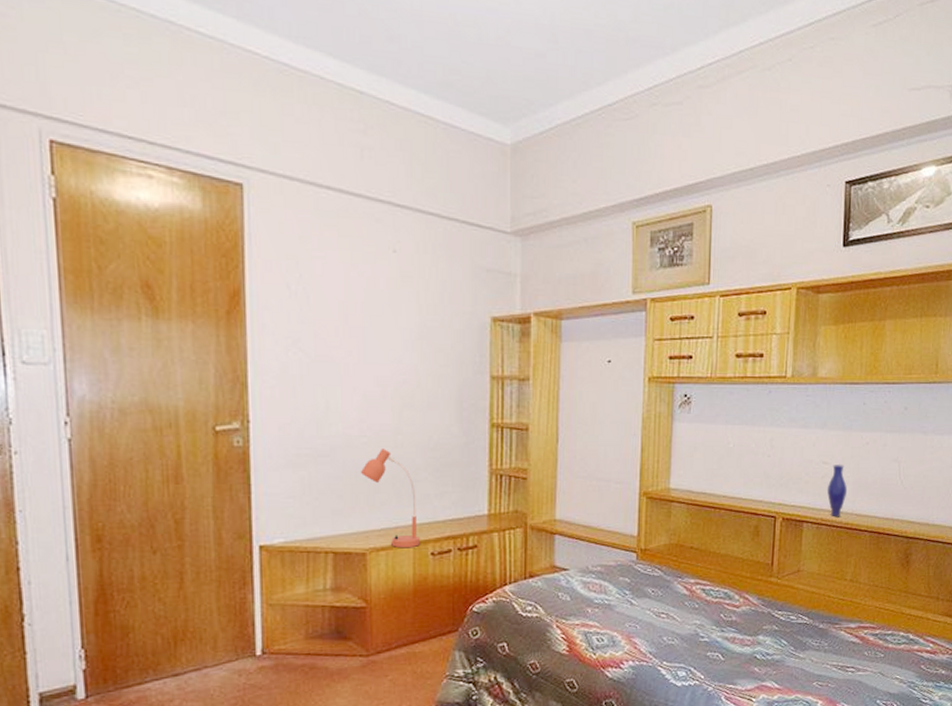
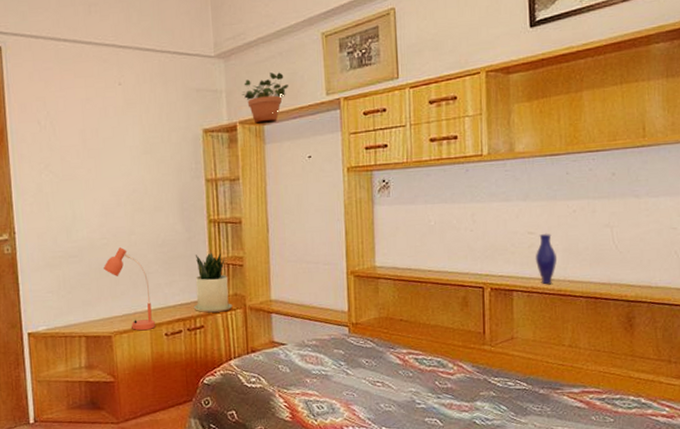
planter: none [466,461,512,531] -> present [193,252,233,313]
potted plant: none [539,260,592,319] -> present [242,72,288,125]

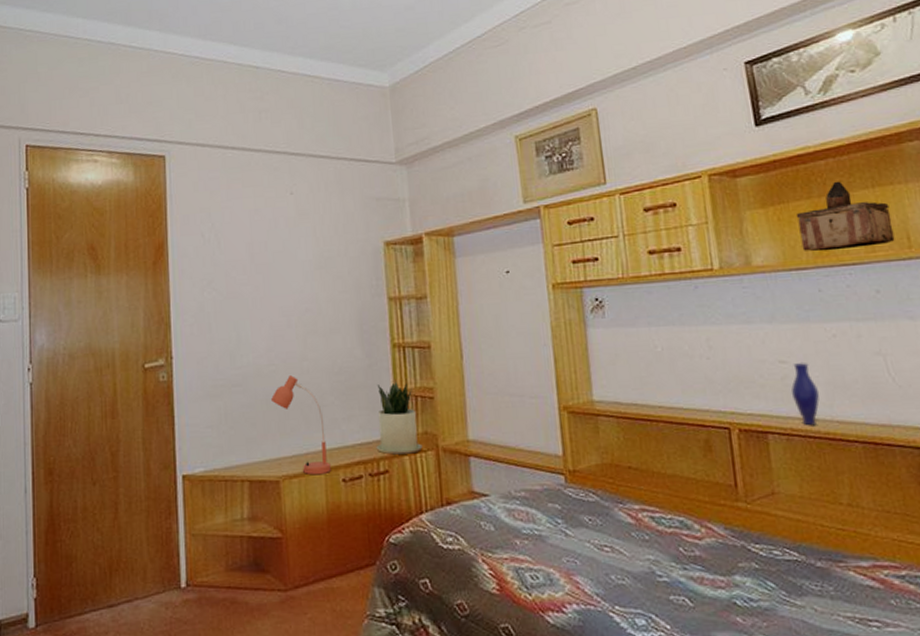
potted plant: present [242,72,288,125] -> none [427,179,480,236]
decorative box: none [555,78,633,140] -> present [796,181,895,252]

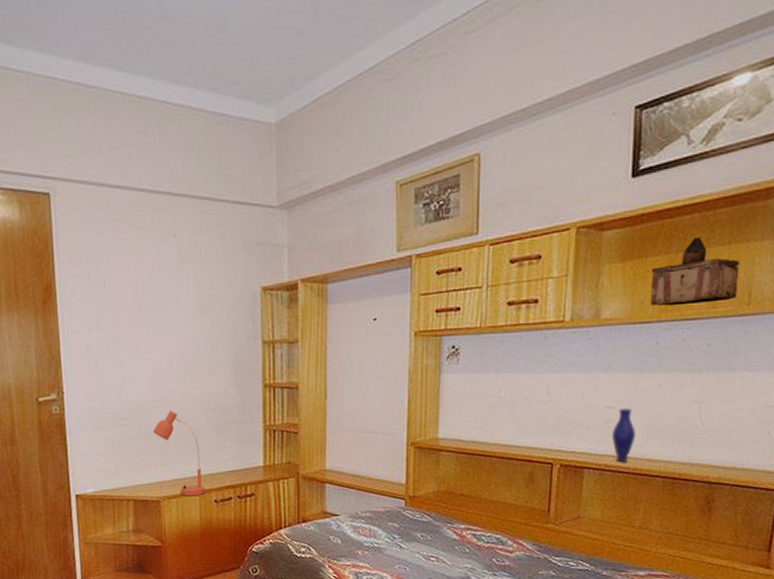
planter: present [376,382,423,455] -> none [244,418,285,481]

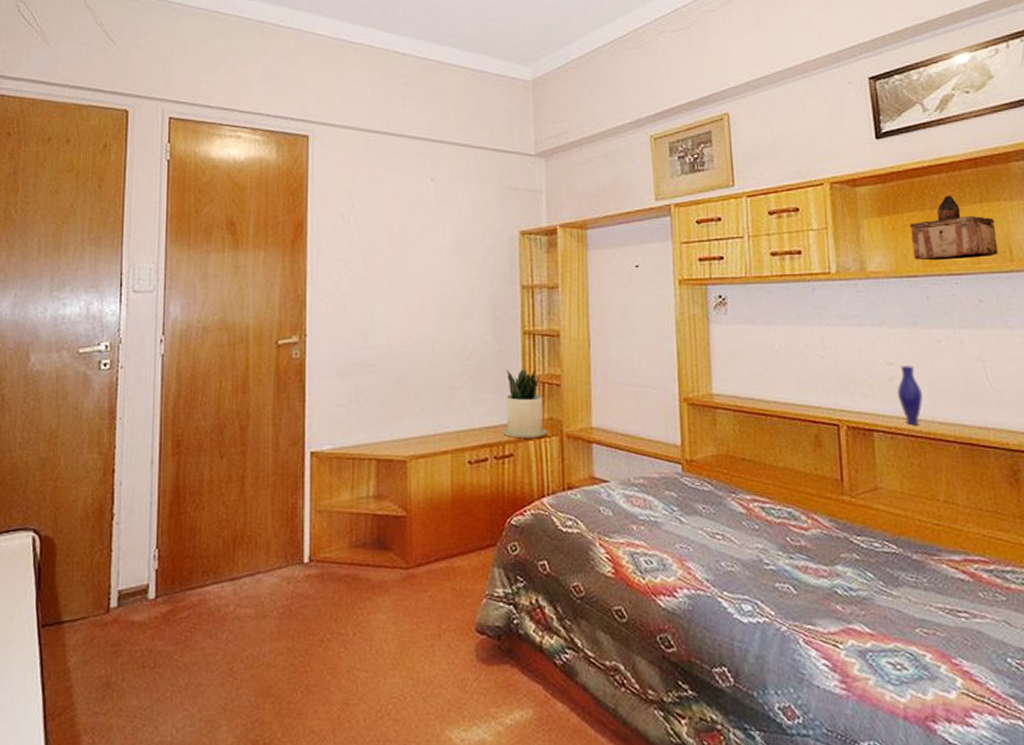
desk lamp: present [152,411,205,497] -> none [401,358,457,456]
planter: none [244,418,285,481] -> present [502,368,547,439]

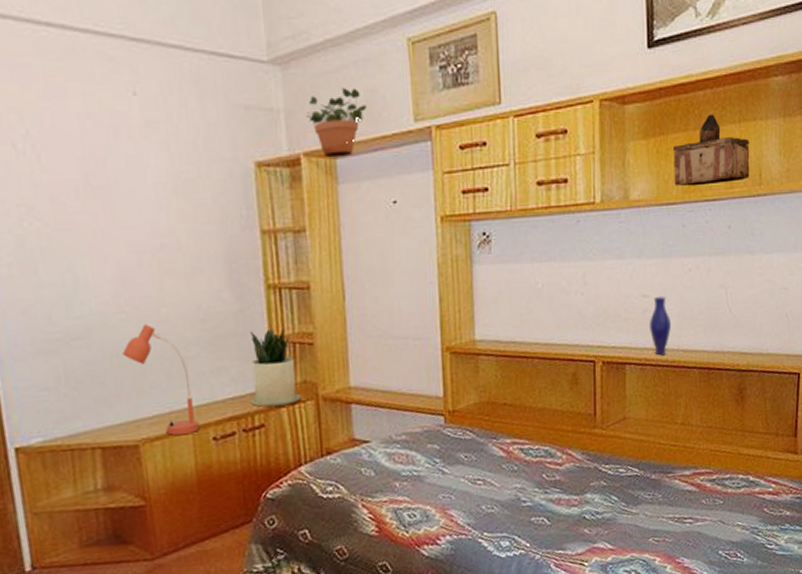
desk lamp: none [401,358,457,456] -> present [121,324,199,436]
potted plant: none [563,174,614,229] -> present [306,88,366,158]

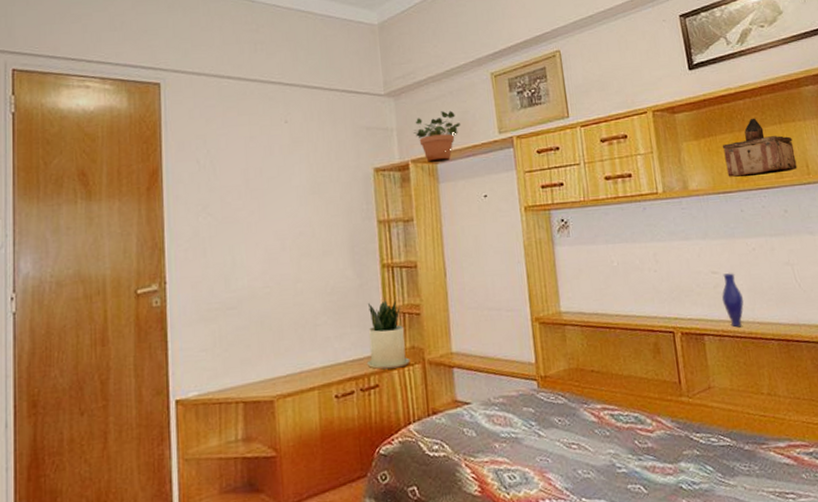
desk lamp: present [121,324,199,436] -> none [265,297,324,393]

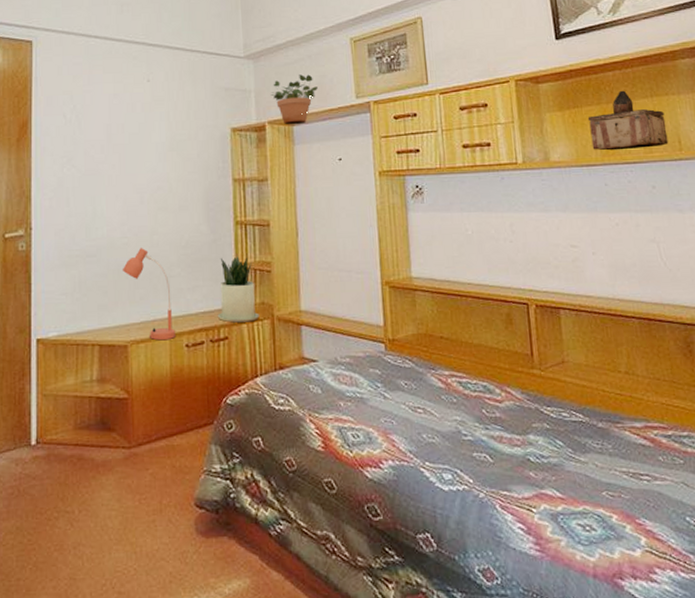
desk lamp: none [265,297,324,393] -> present [122,248,175,341]
vase: present [721,272,744,327] -> none [580,246,604,303]

